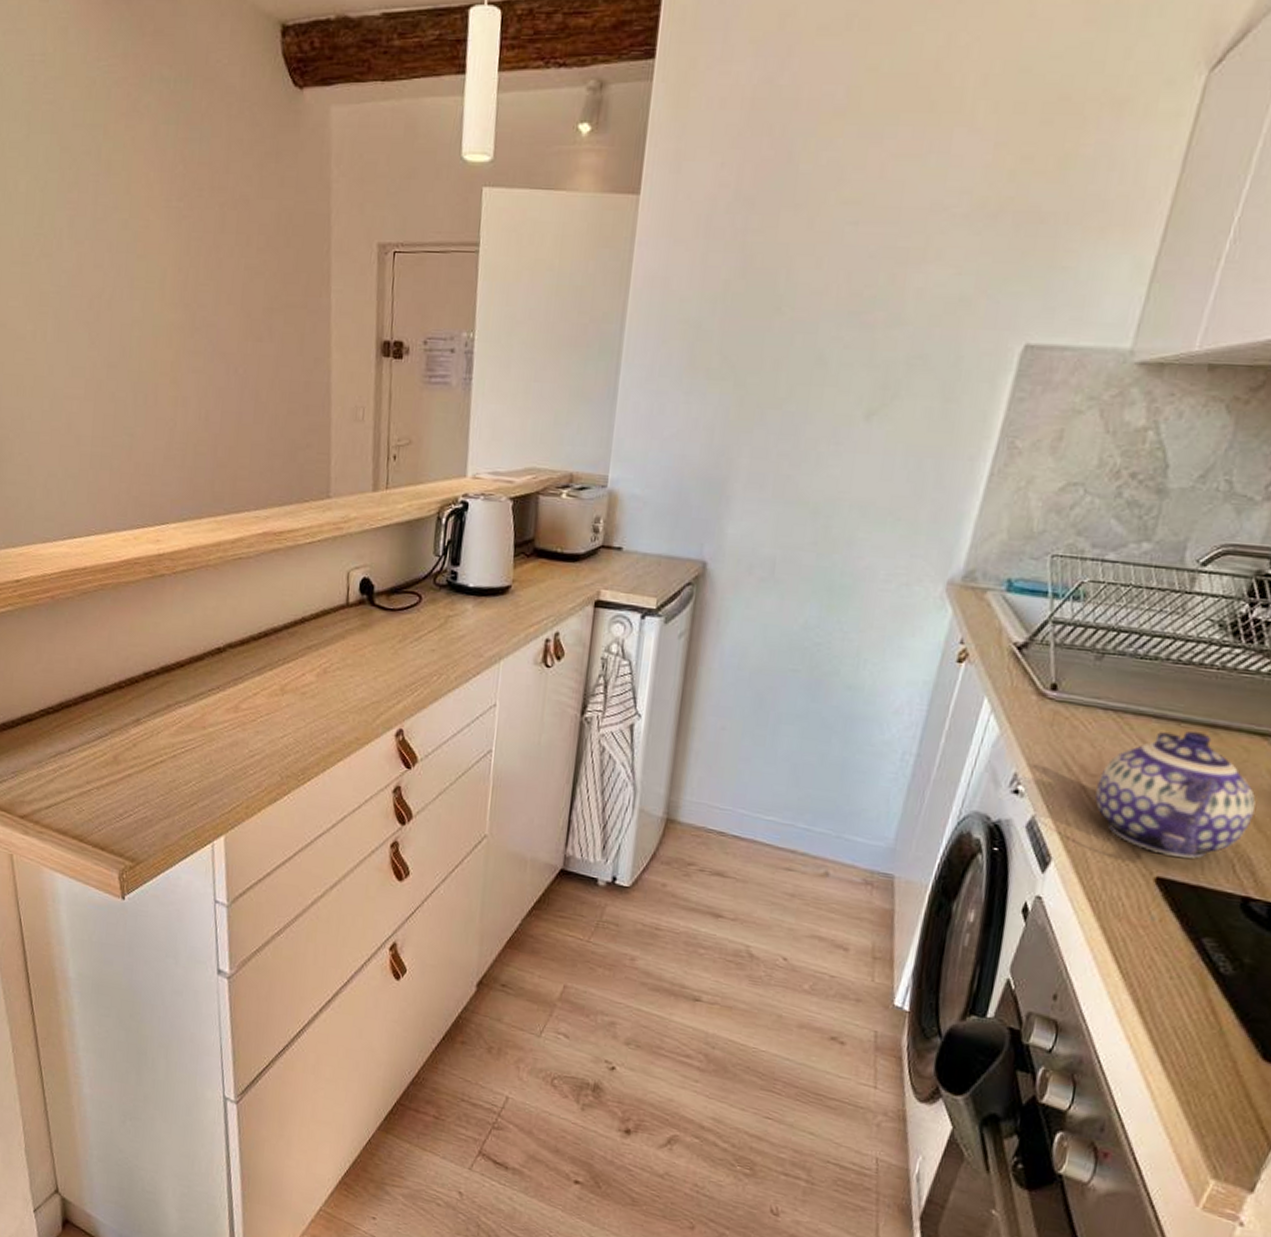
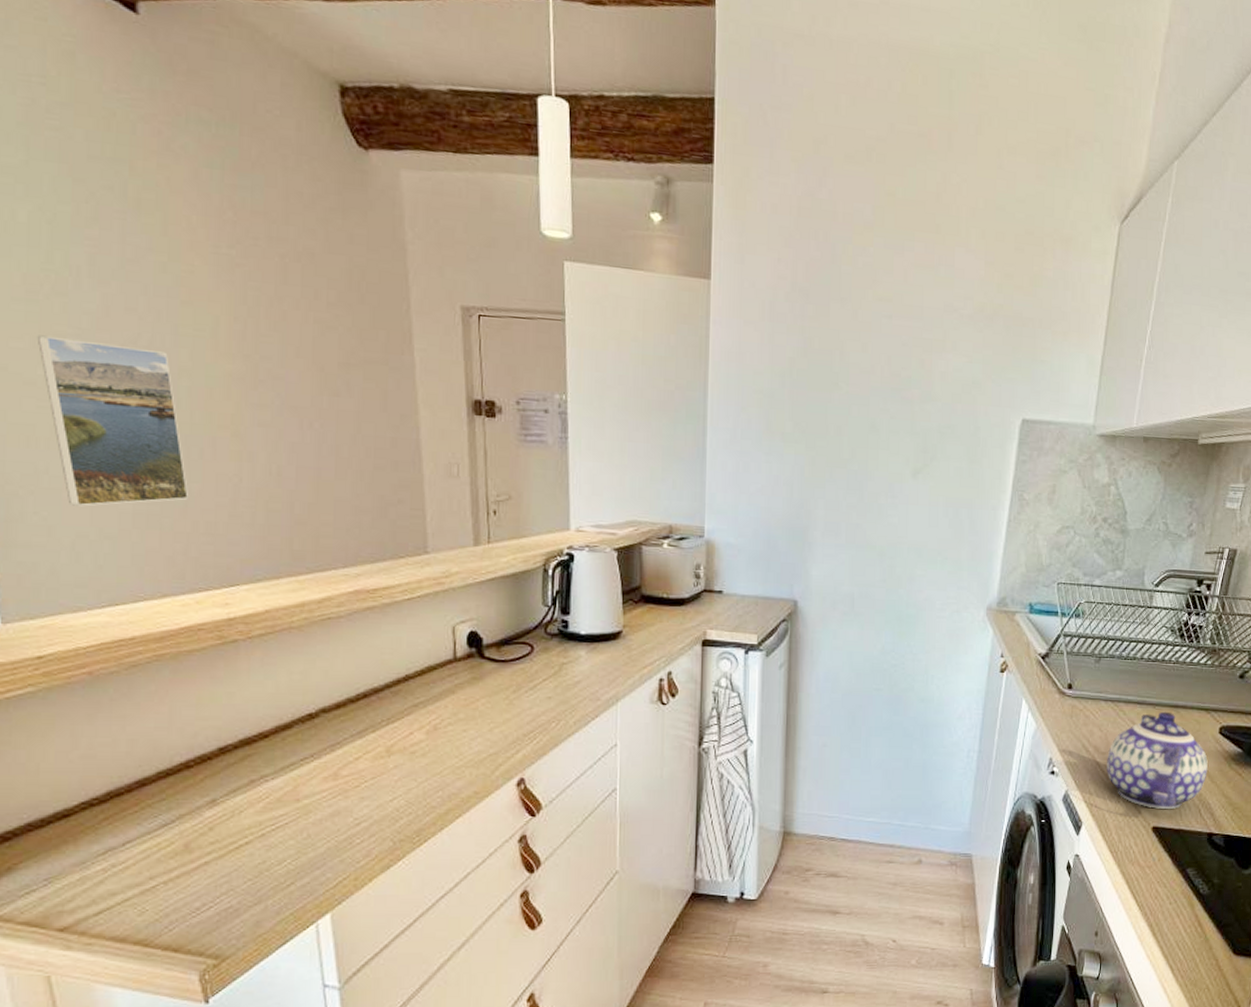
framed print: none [28,294,134,448] -> present [37,335,190,507]

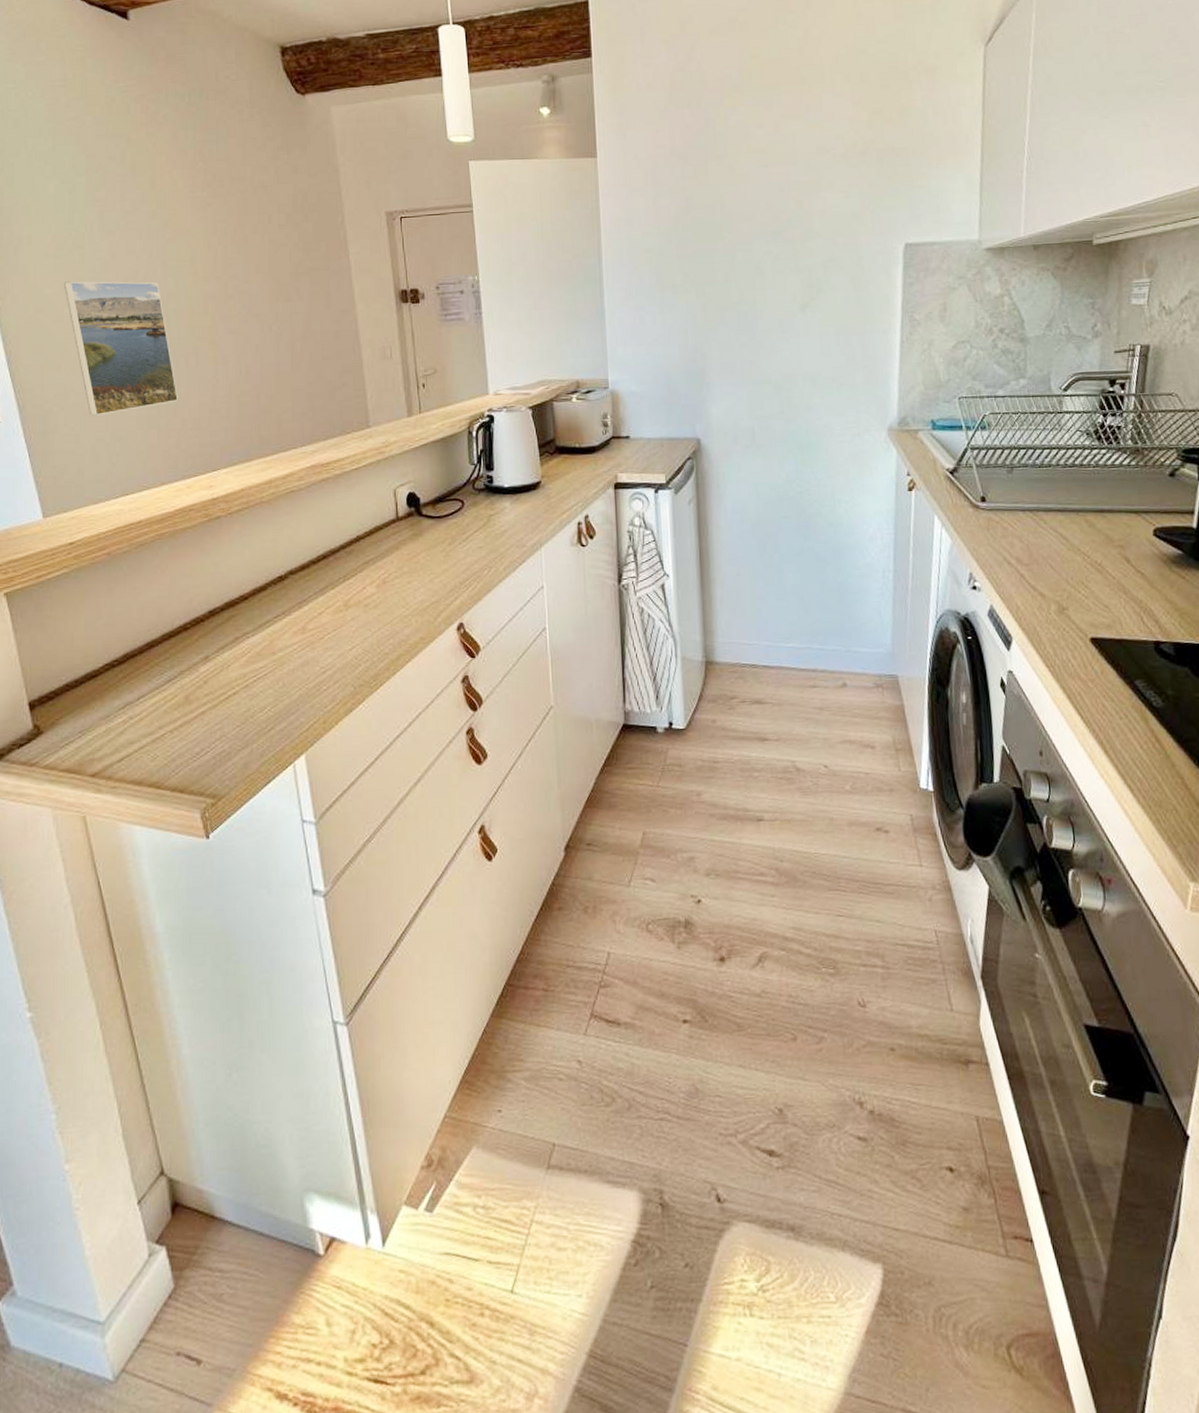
teapot: present [1107,711,1208,809] -> none [1031,517,1146,619]

